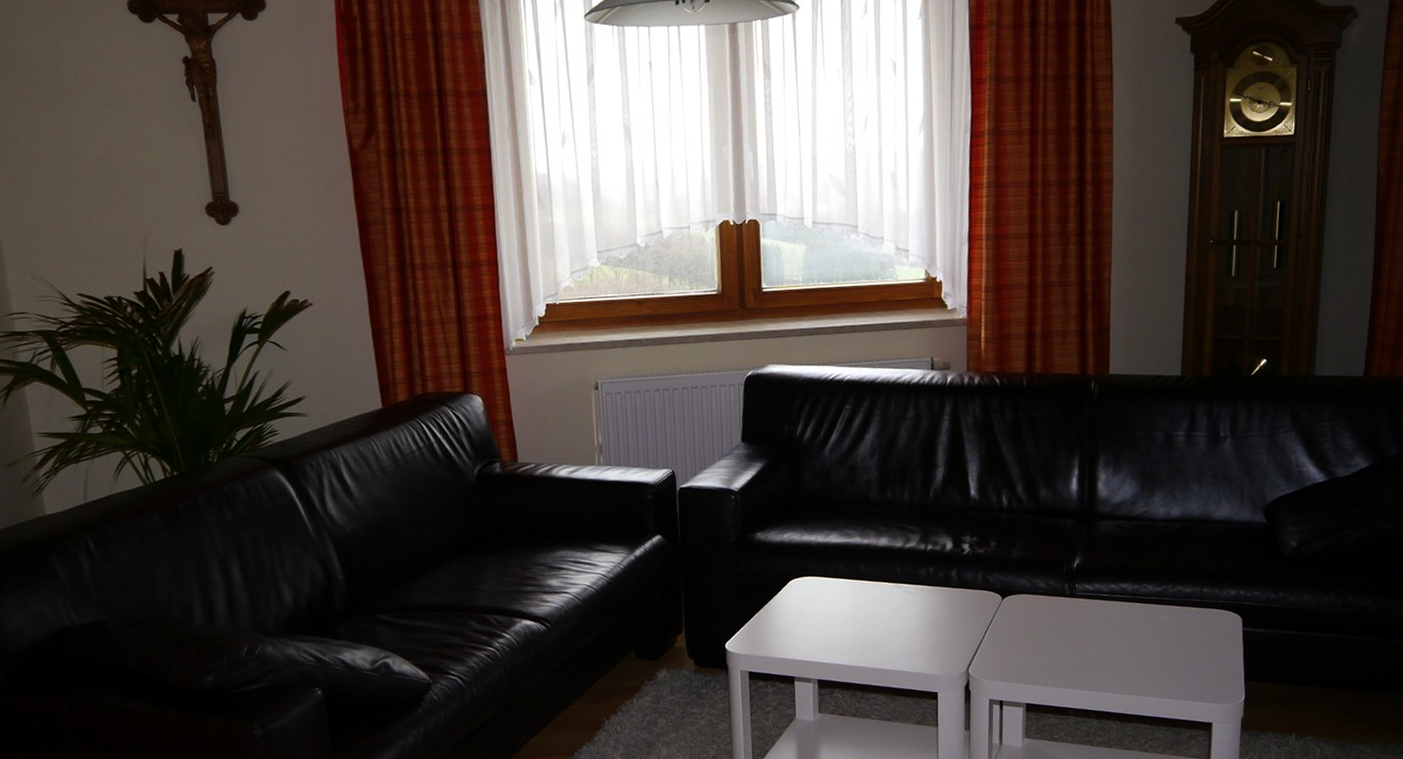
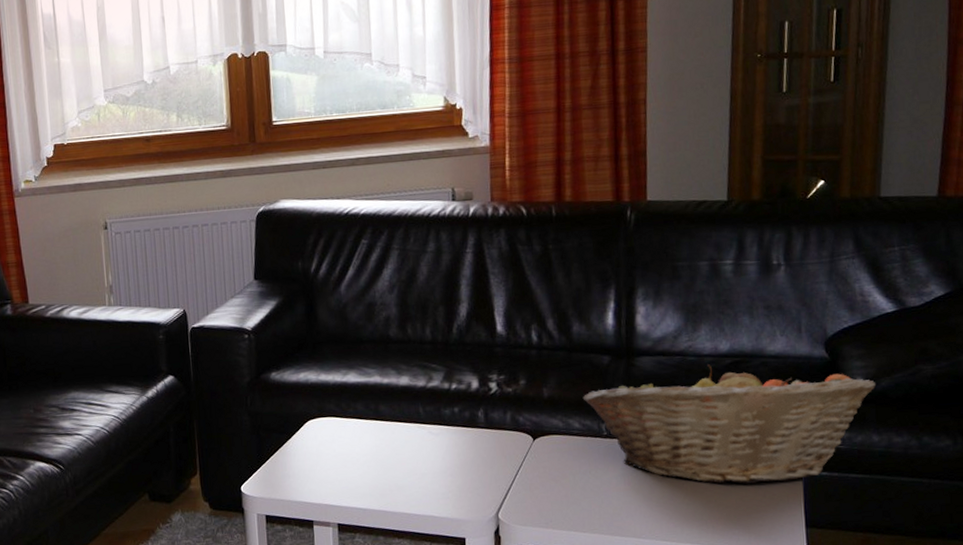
fruit basket: none [1048,528,1308,641] -> present [582,364,876,485]

